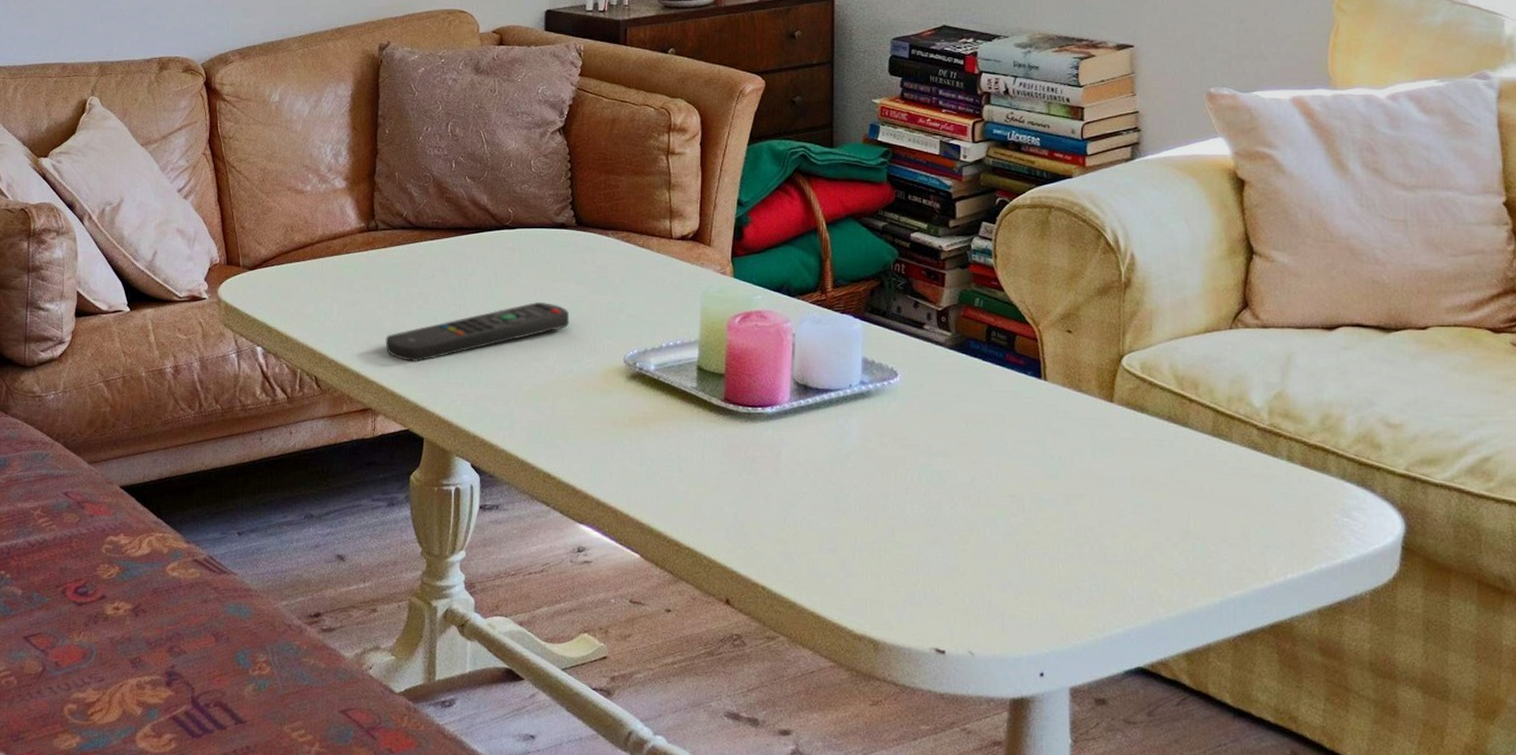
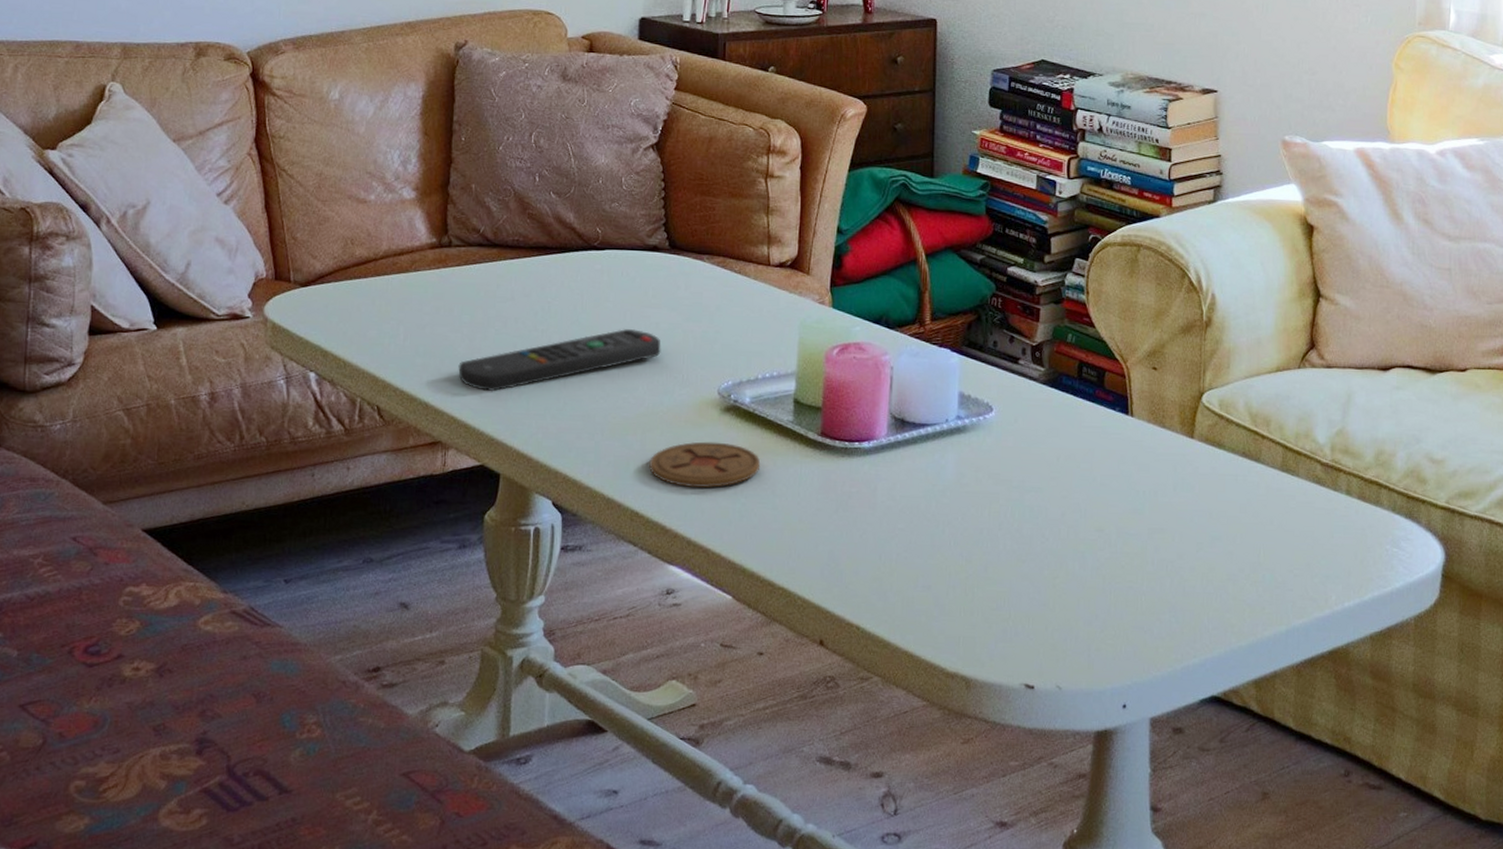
coaster: none [559,407,666,452] -> present [648,441,761,488]

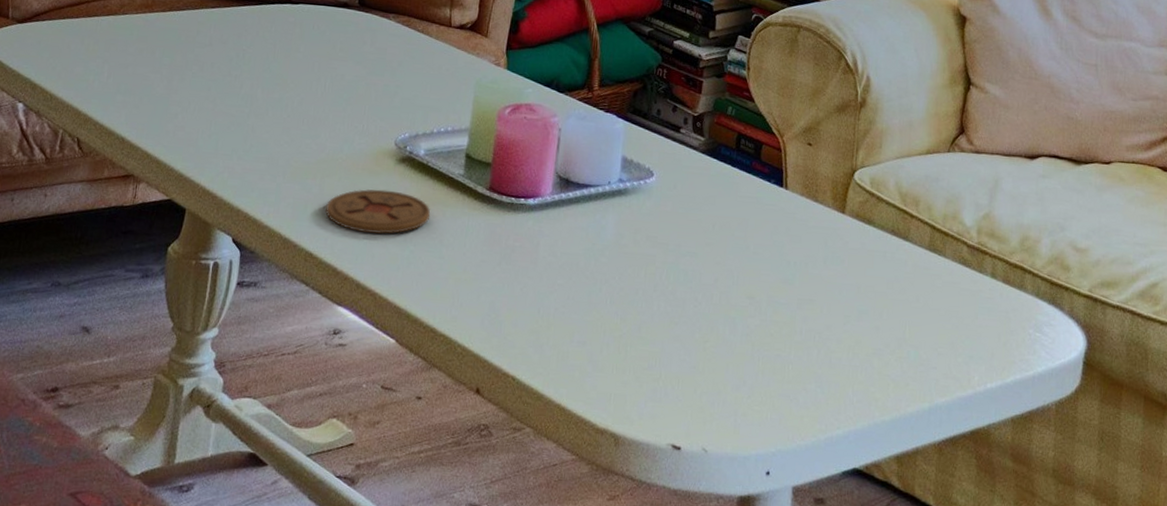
remote control: present [458,329,661,392] -> none [154,78,345,131]

